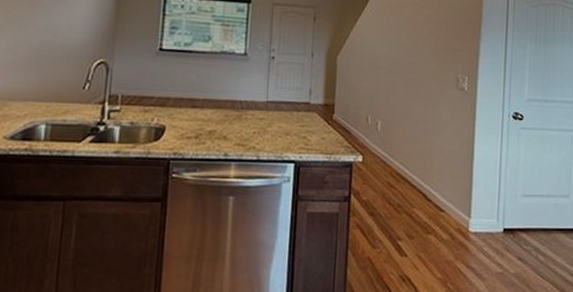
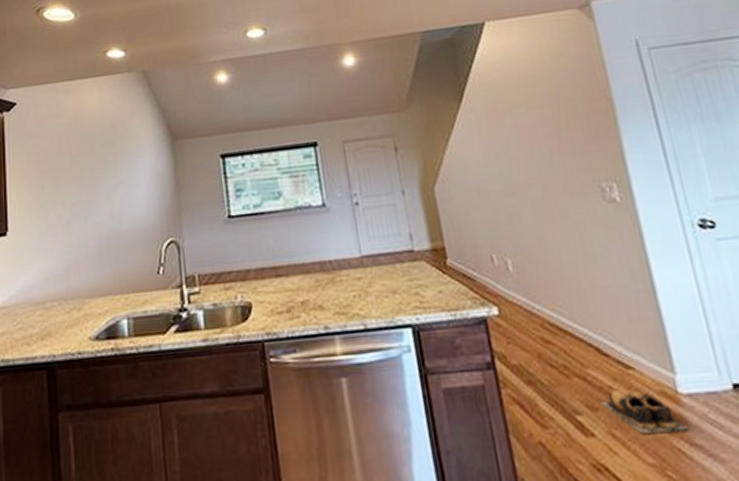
shoes: none [416,224,468,257] -> present [600,389,689,434]

